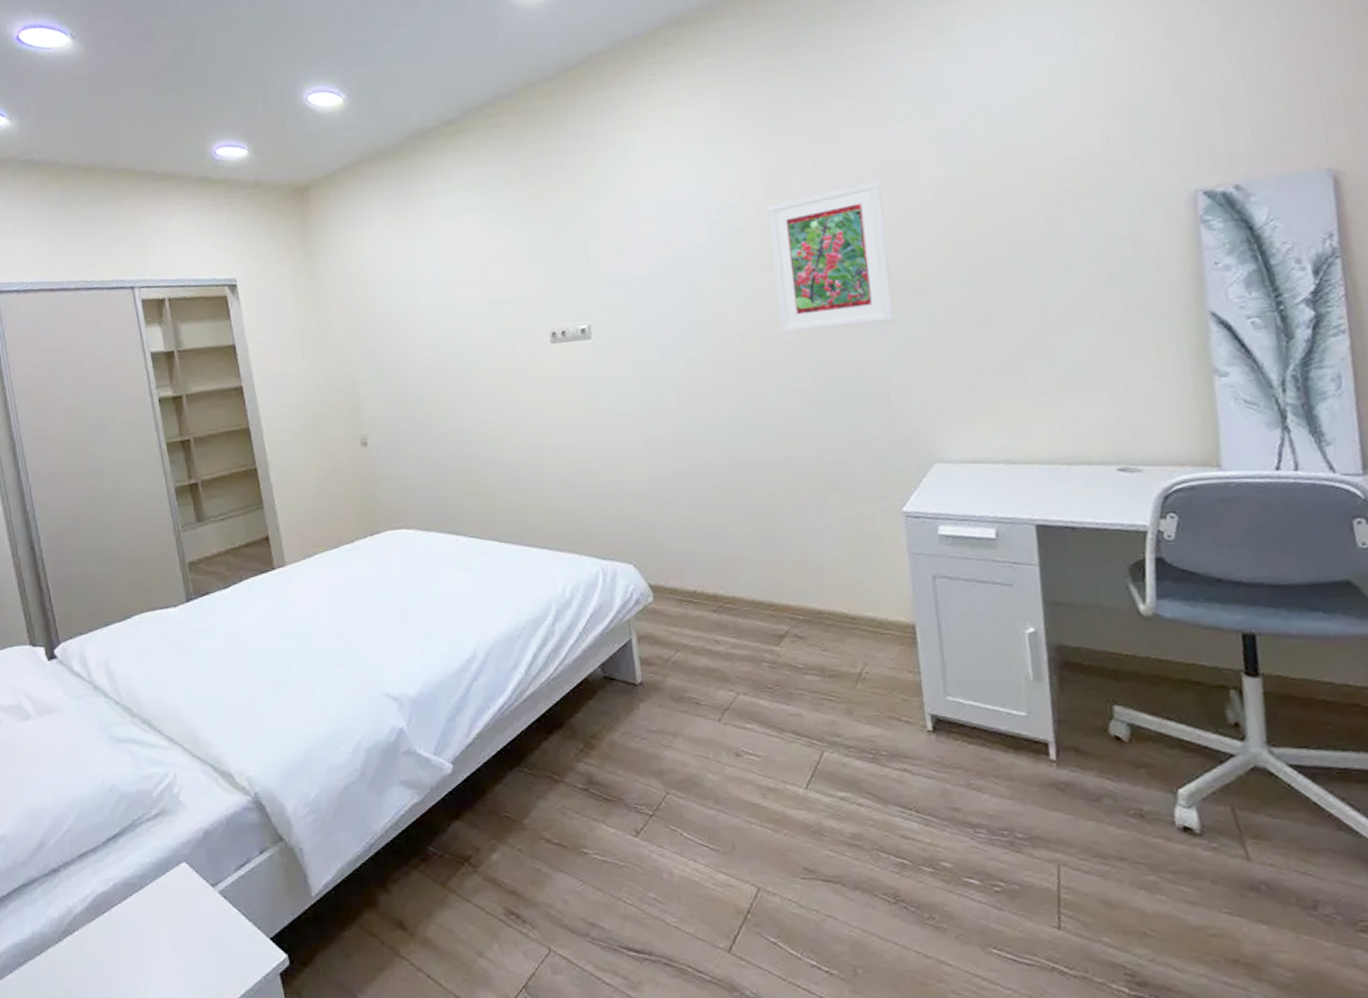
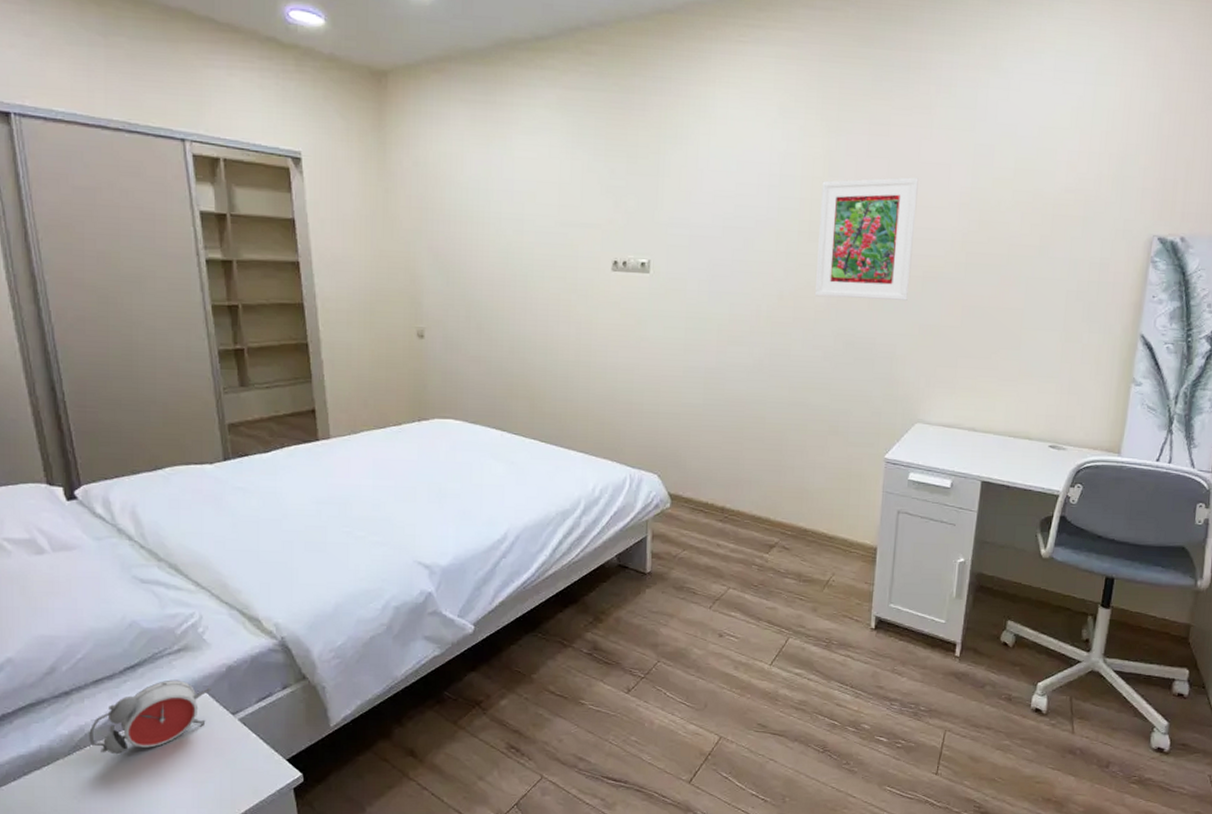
alarm clock: none [77,849,190,940] -> present [89,679,211,755]

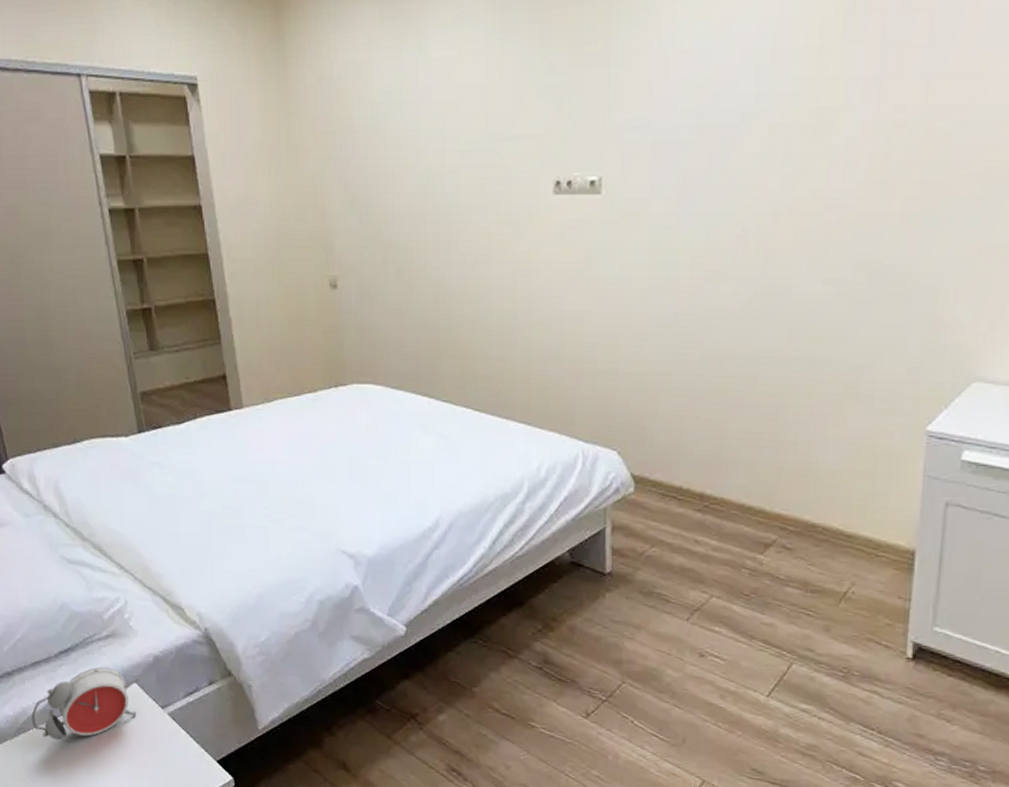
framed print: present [815,177,919,301] -> none [825,33,978,212]

